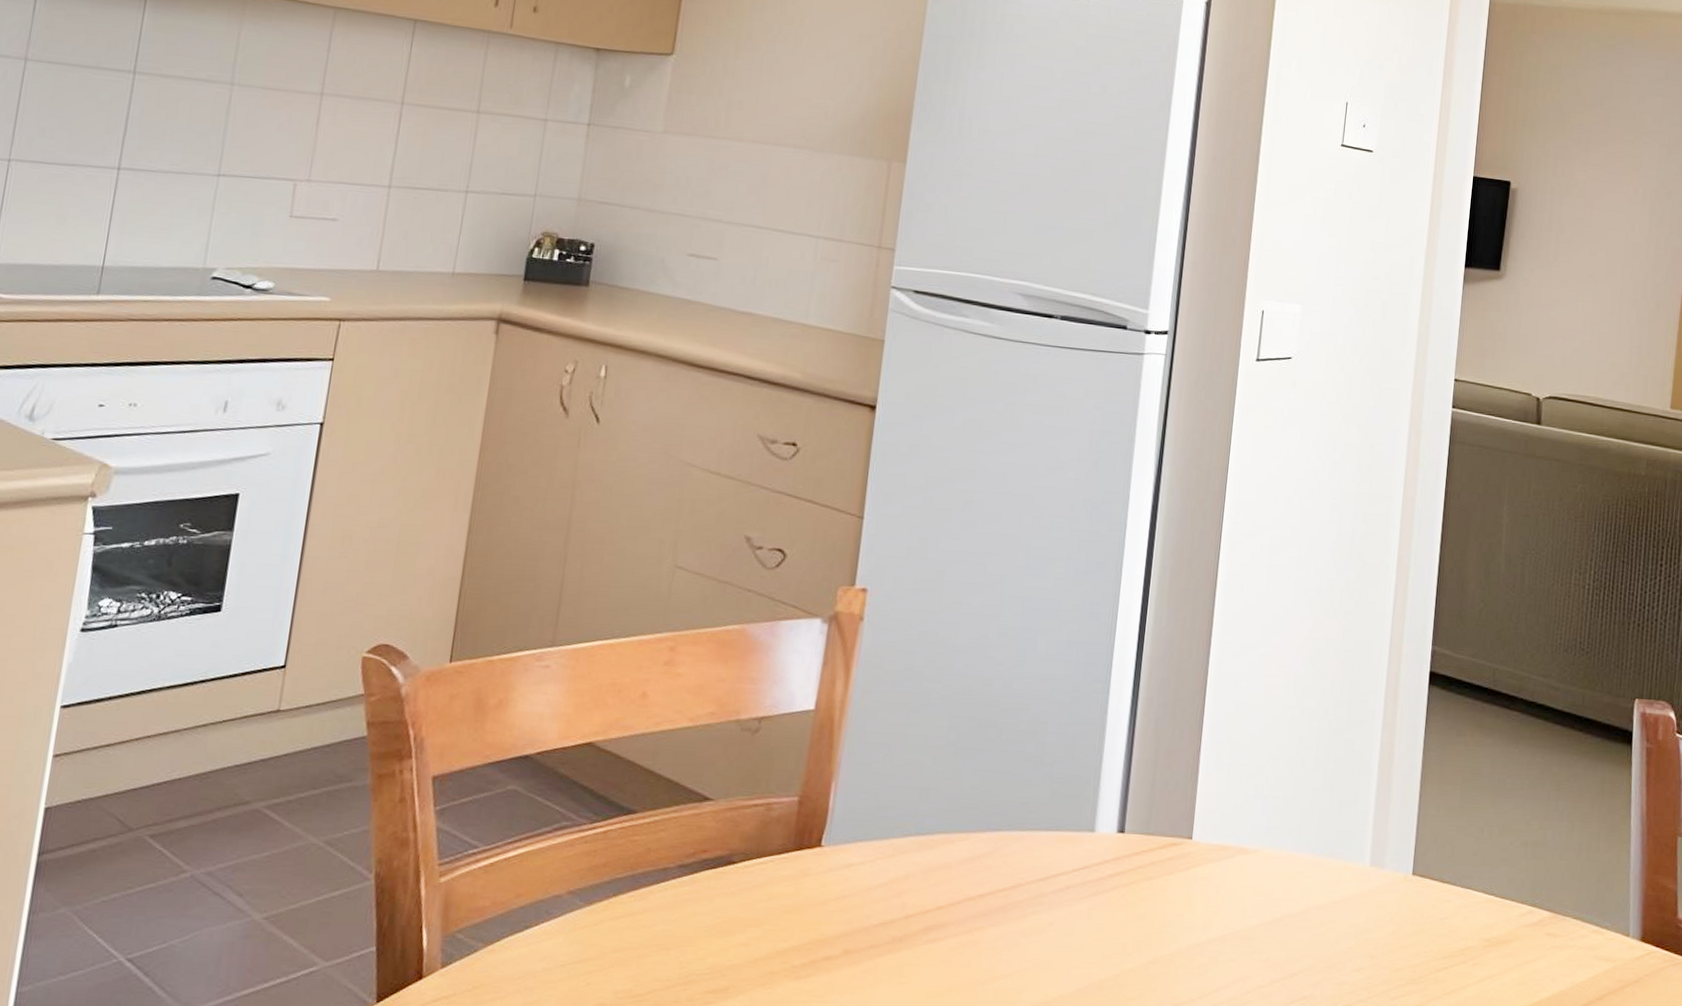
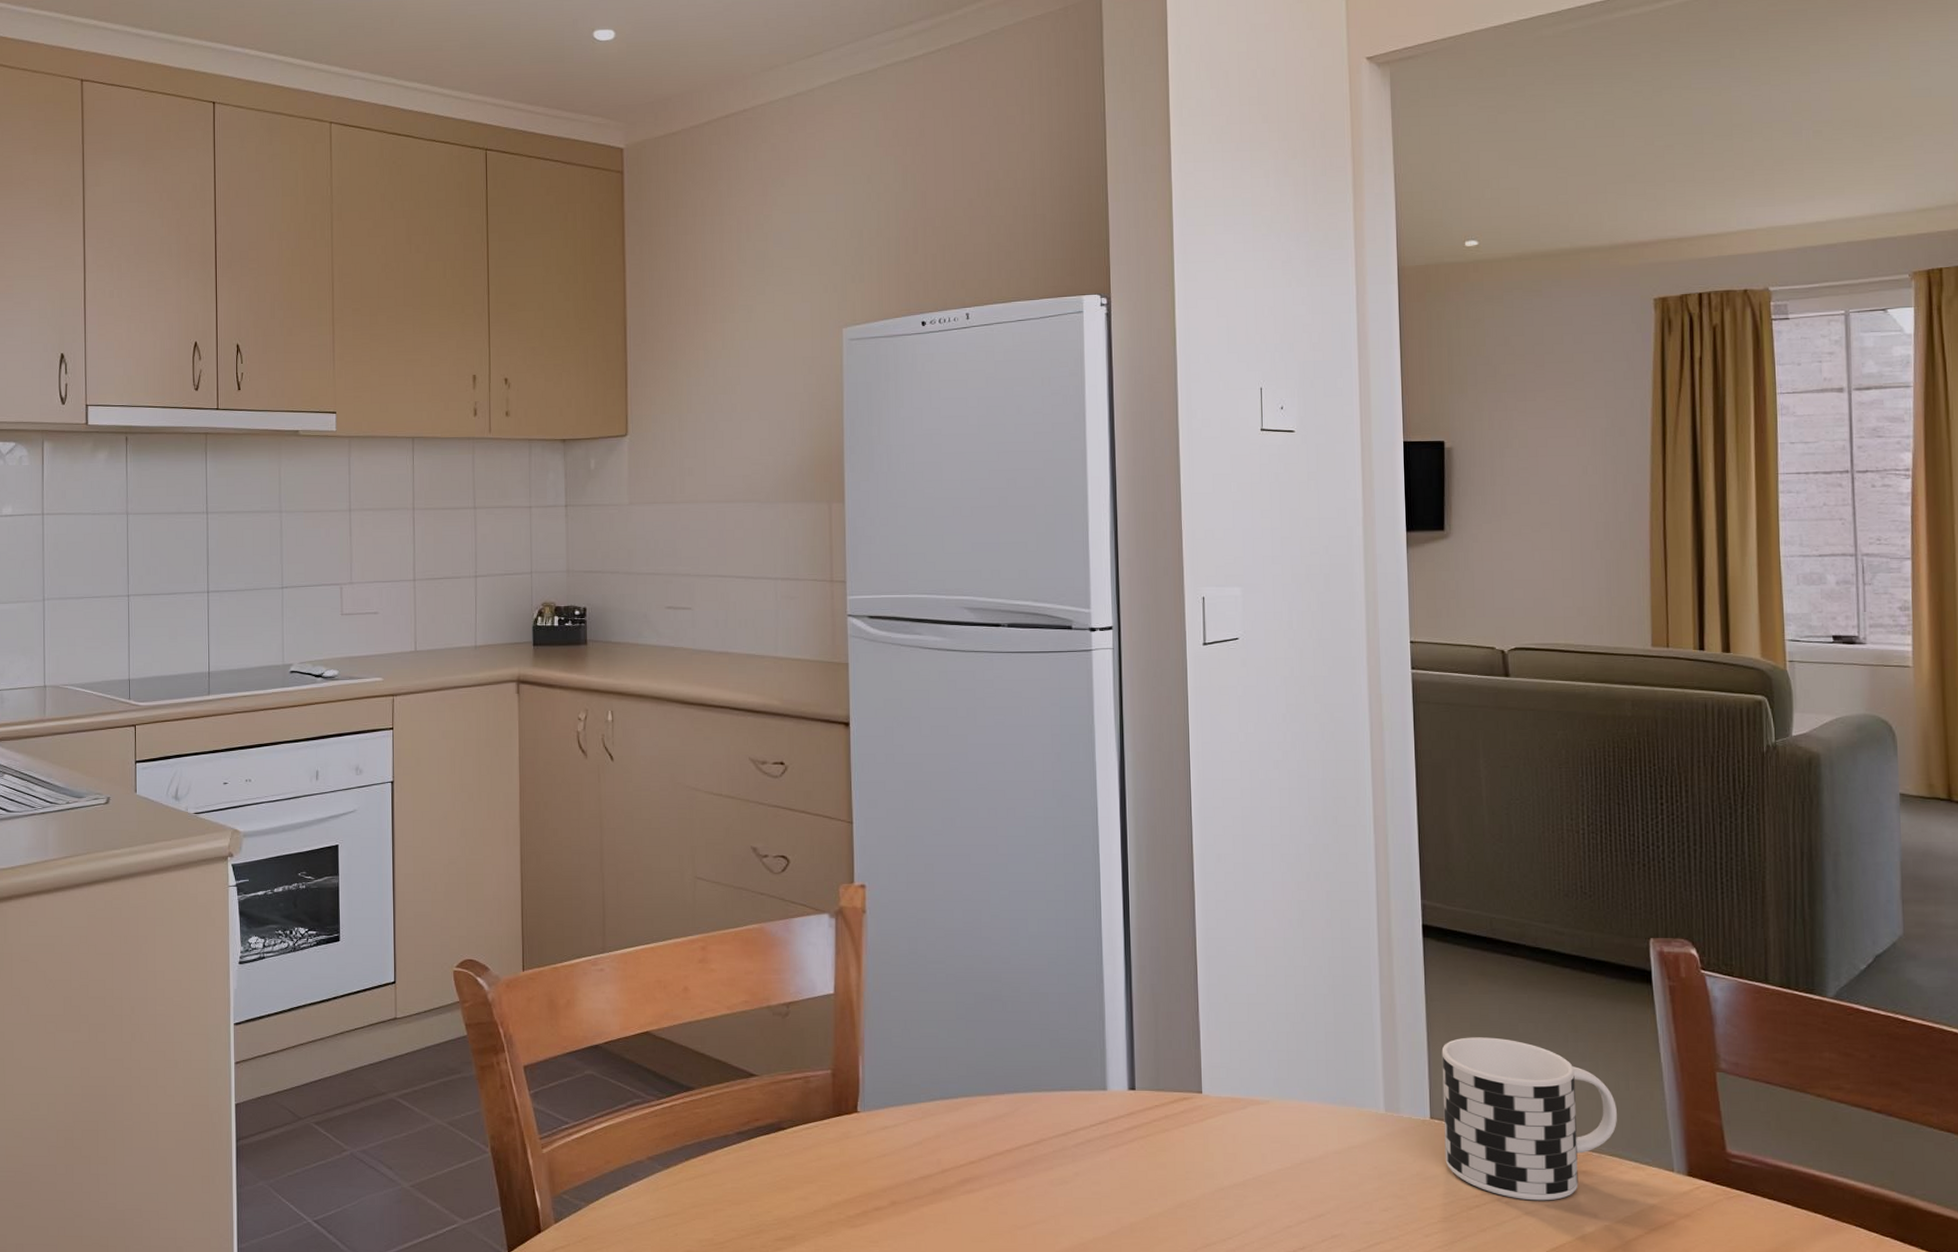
cup: none [1421,791,1586,964] -> present [1441,1037,1617,1201]

